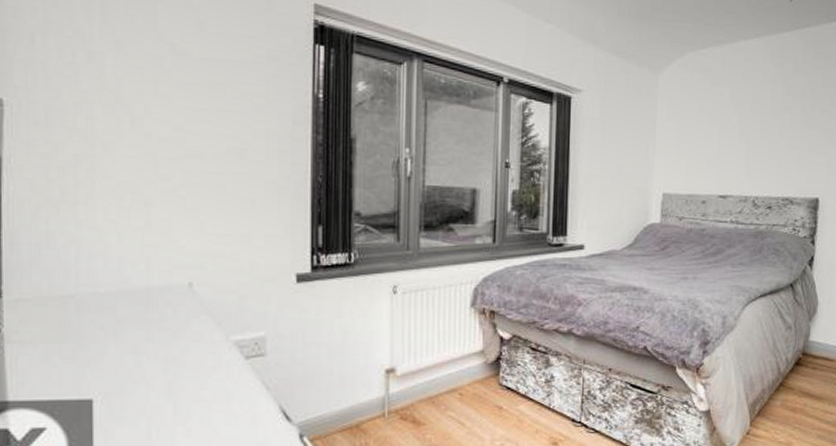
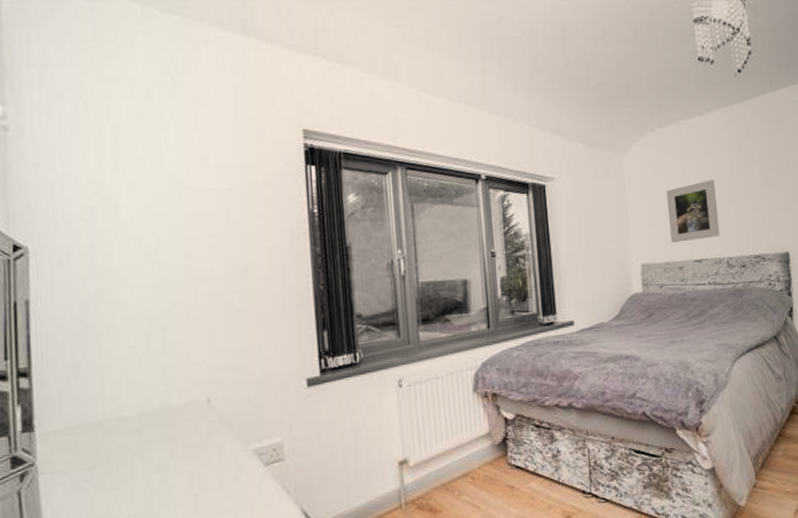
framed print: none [697,111,752,175] -> present [666,179,720,243]

